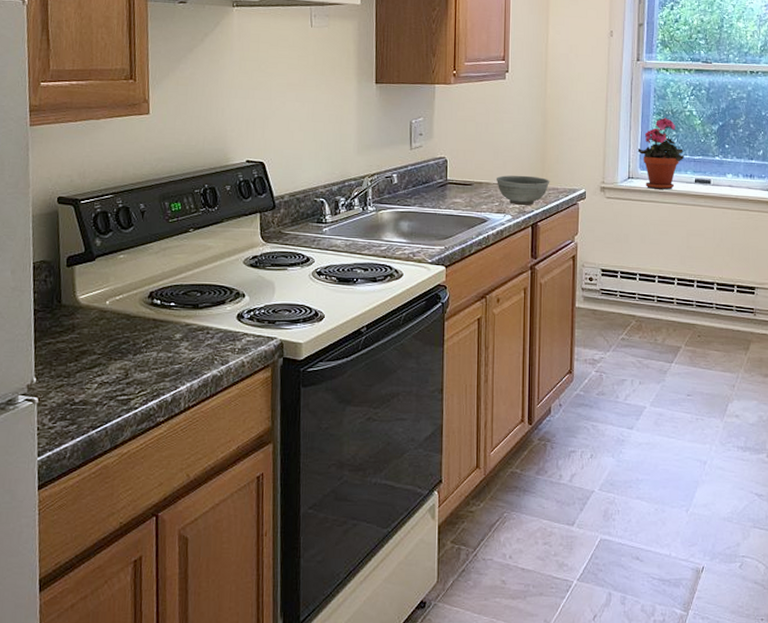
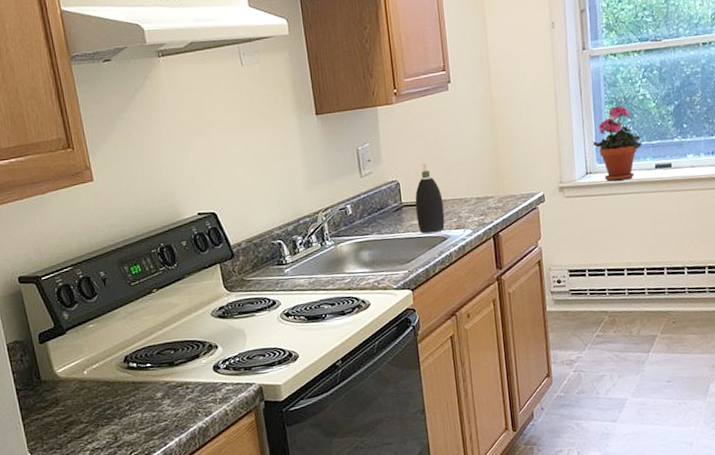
soap dispenser: none [460,144,487,214] -> present [415,162,445,234]
bowl: present [495,175,550,206] -> none [451,186,507,218]

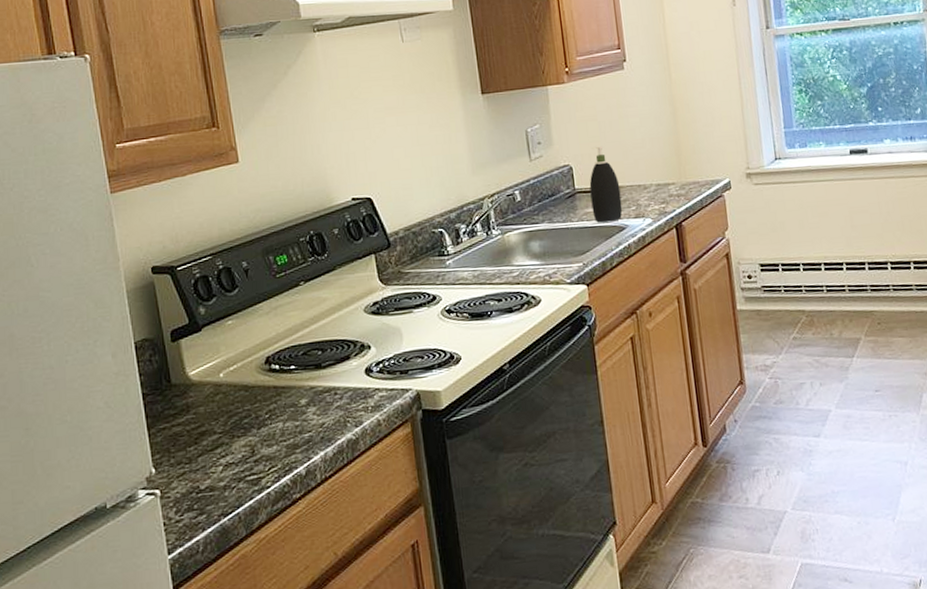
potted plant: present [593,105,642,182] -> none [781,87,835,168]

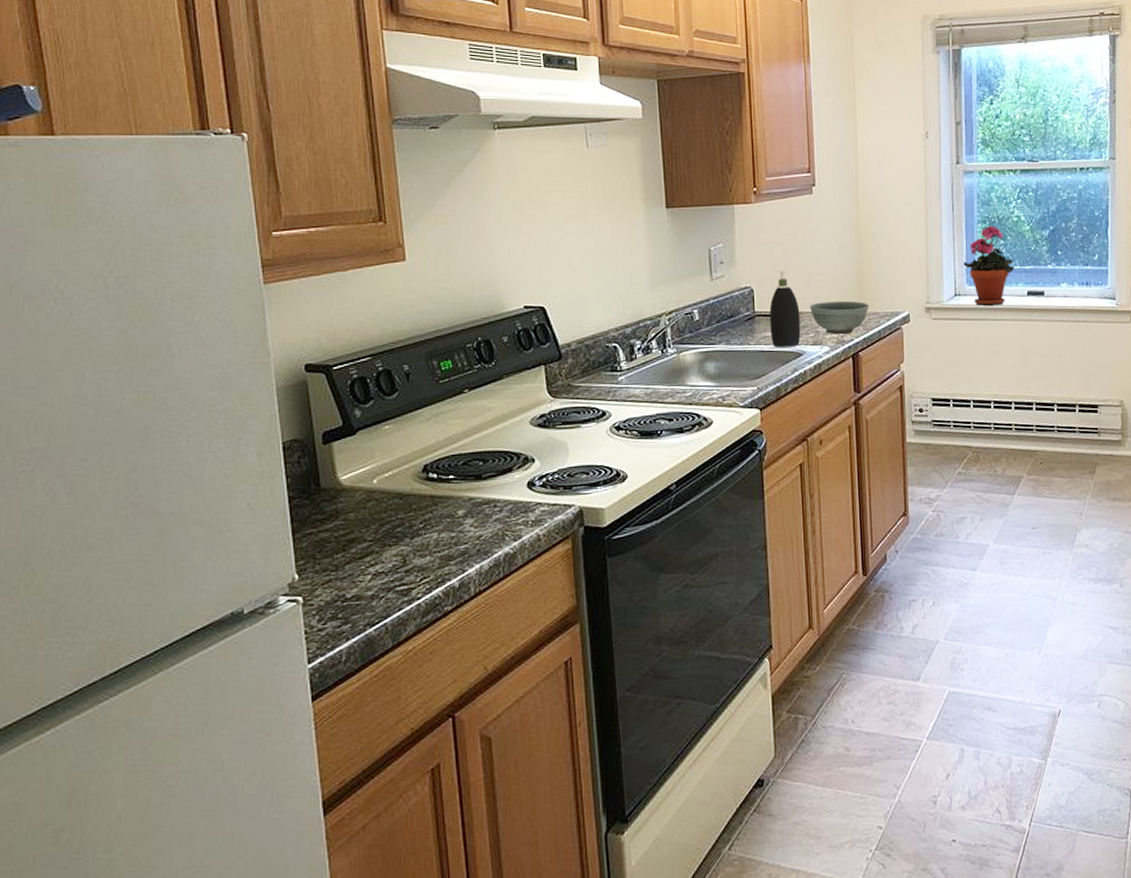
bowl: none [628,172,689,207] -> present [809,300,870,335]
potted plant: none [781,87,835,168] -> present [963,226,1015,306]

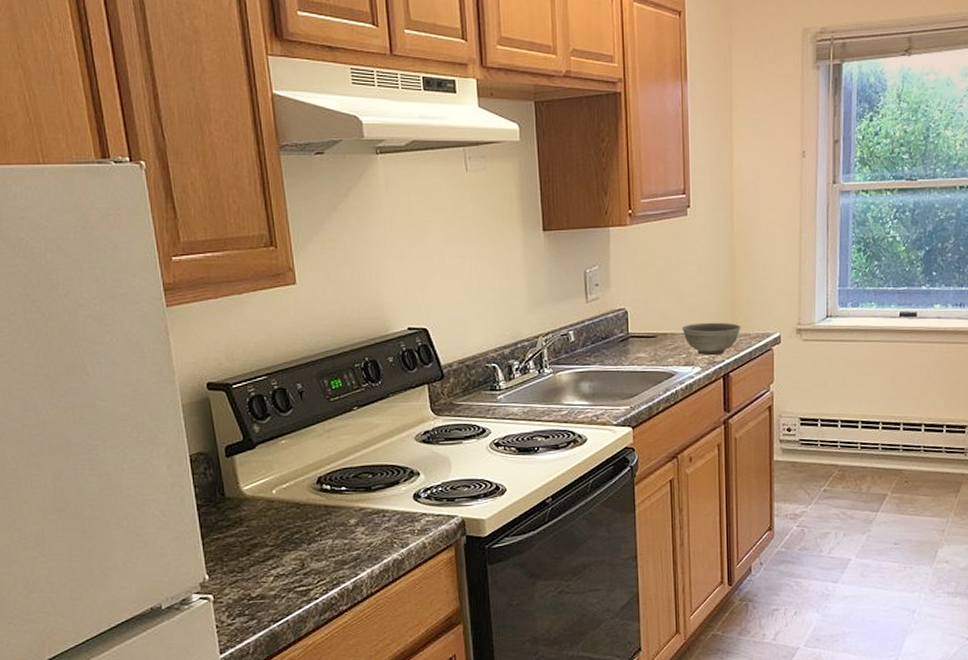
soap dispenser: present [769,270,801,348] -> none [643,292,673,368]
potted plant: present [963,226,1015,306] -> none [836,246,888,327]

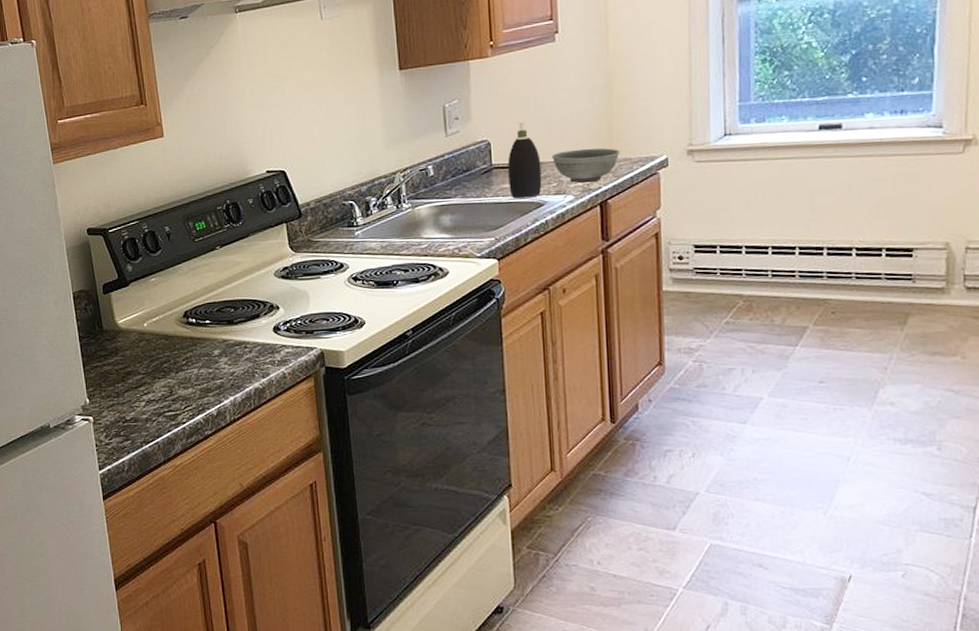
soap dispenser: none [643,292,673,368] -> present [508,121,542,199]

